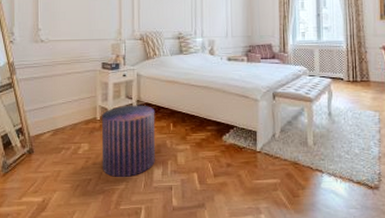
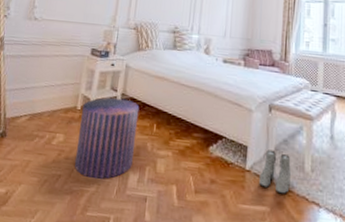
boots: none [269,132,297,167] -> present [259,149,292,194]

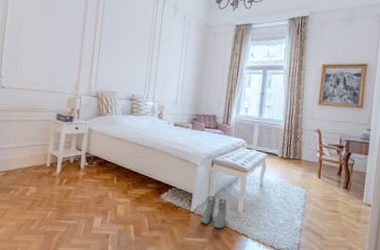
stool: present [74,97,140,179] -> none [46,156,102,222]

